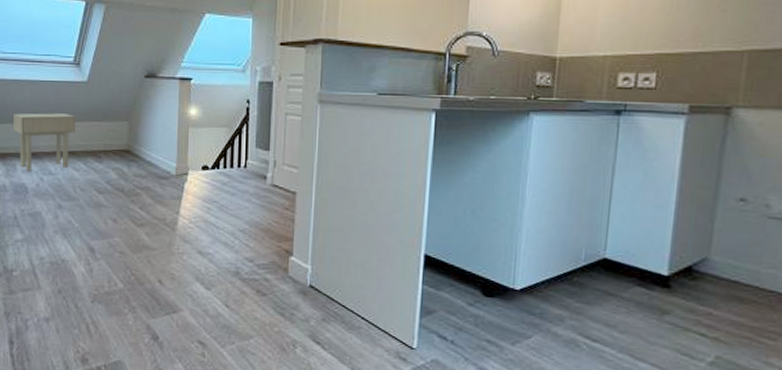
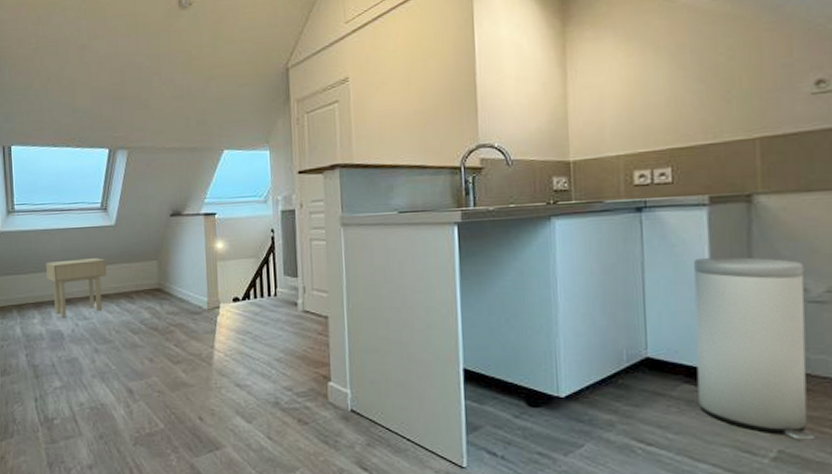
pedal bin: none [647,165,770,349] -> present [693,256,815,440]

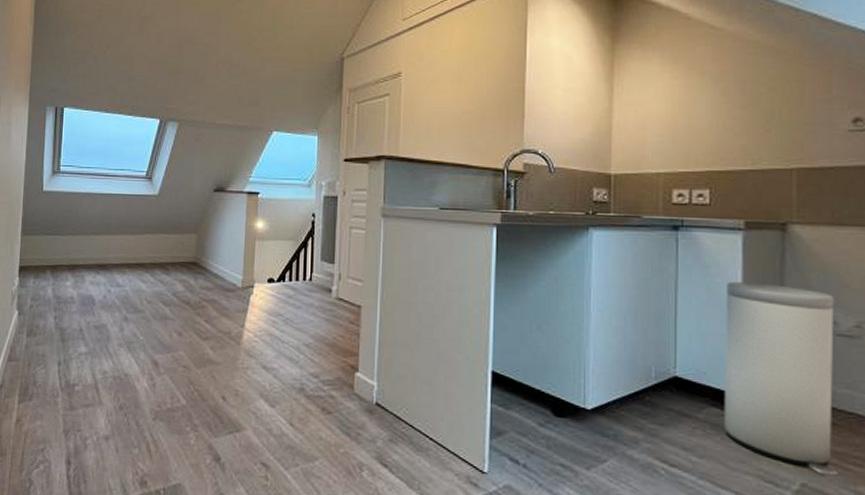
side table: present [46,258,107,317] -> none [84,225,145,283]

